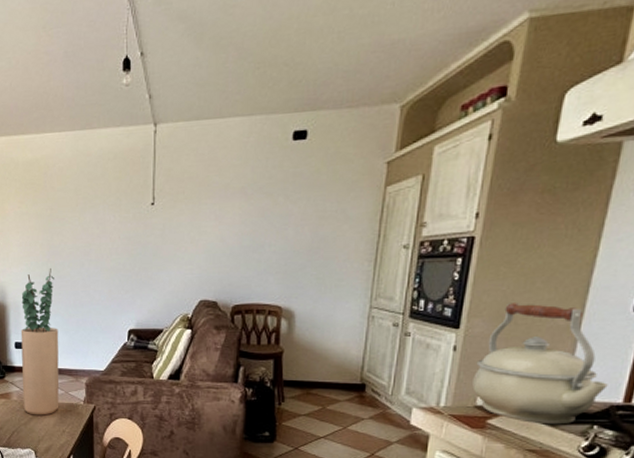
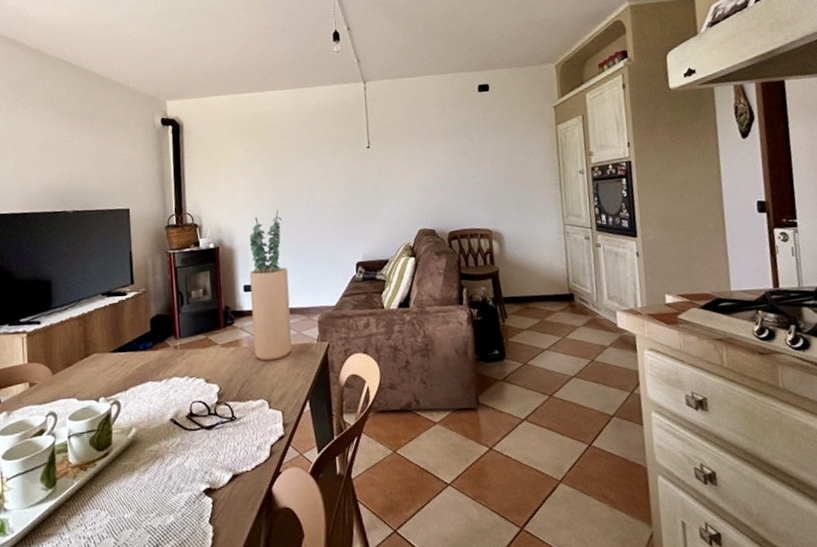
kettle: present [471,303,608,425] -> none [657,212,759,315]

